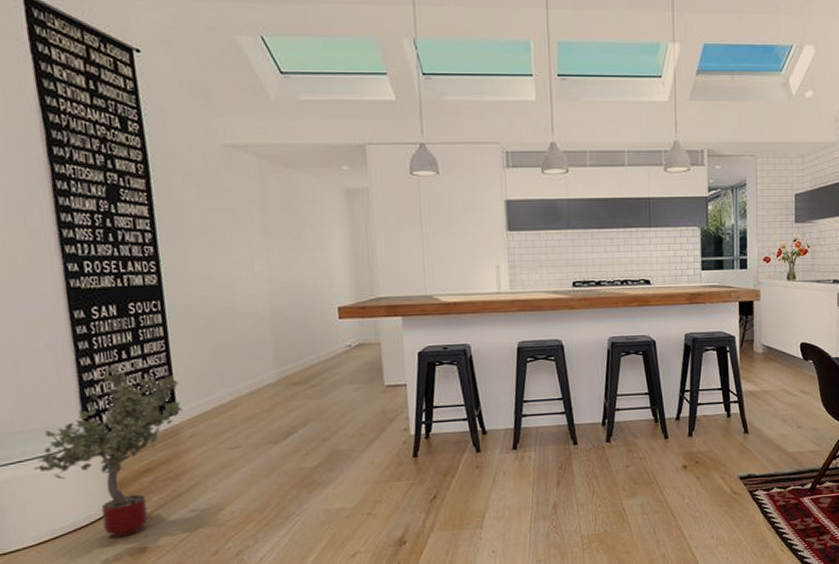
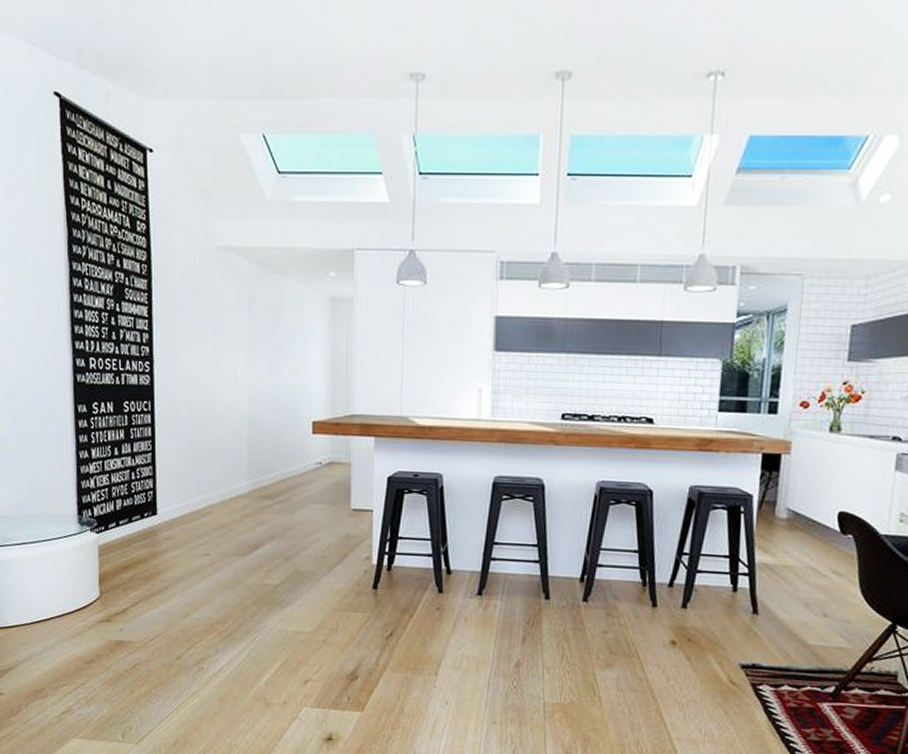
potted tree: present [34,365,183,538] -> none [35,460,162,628]

